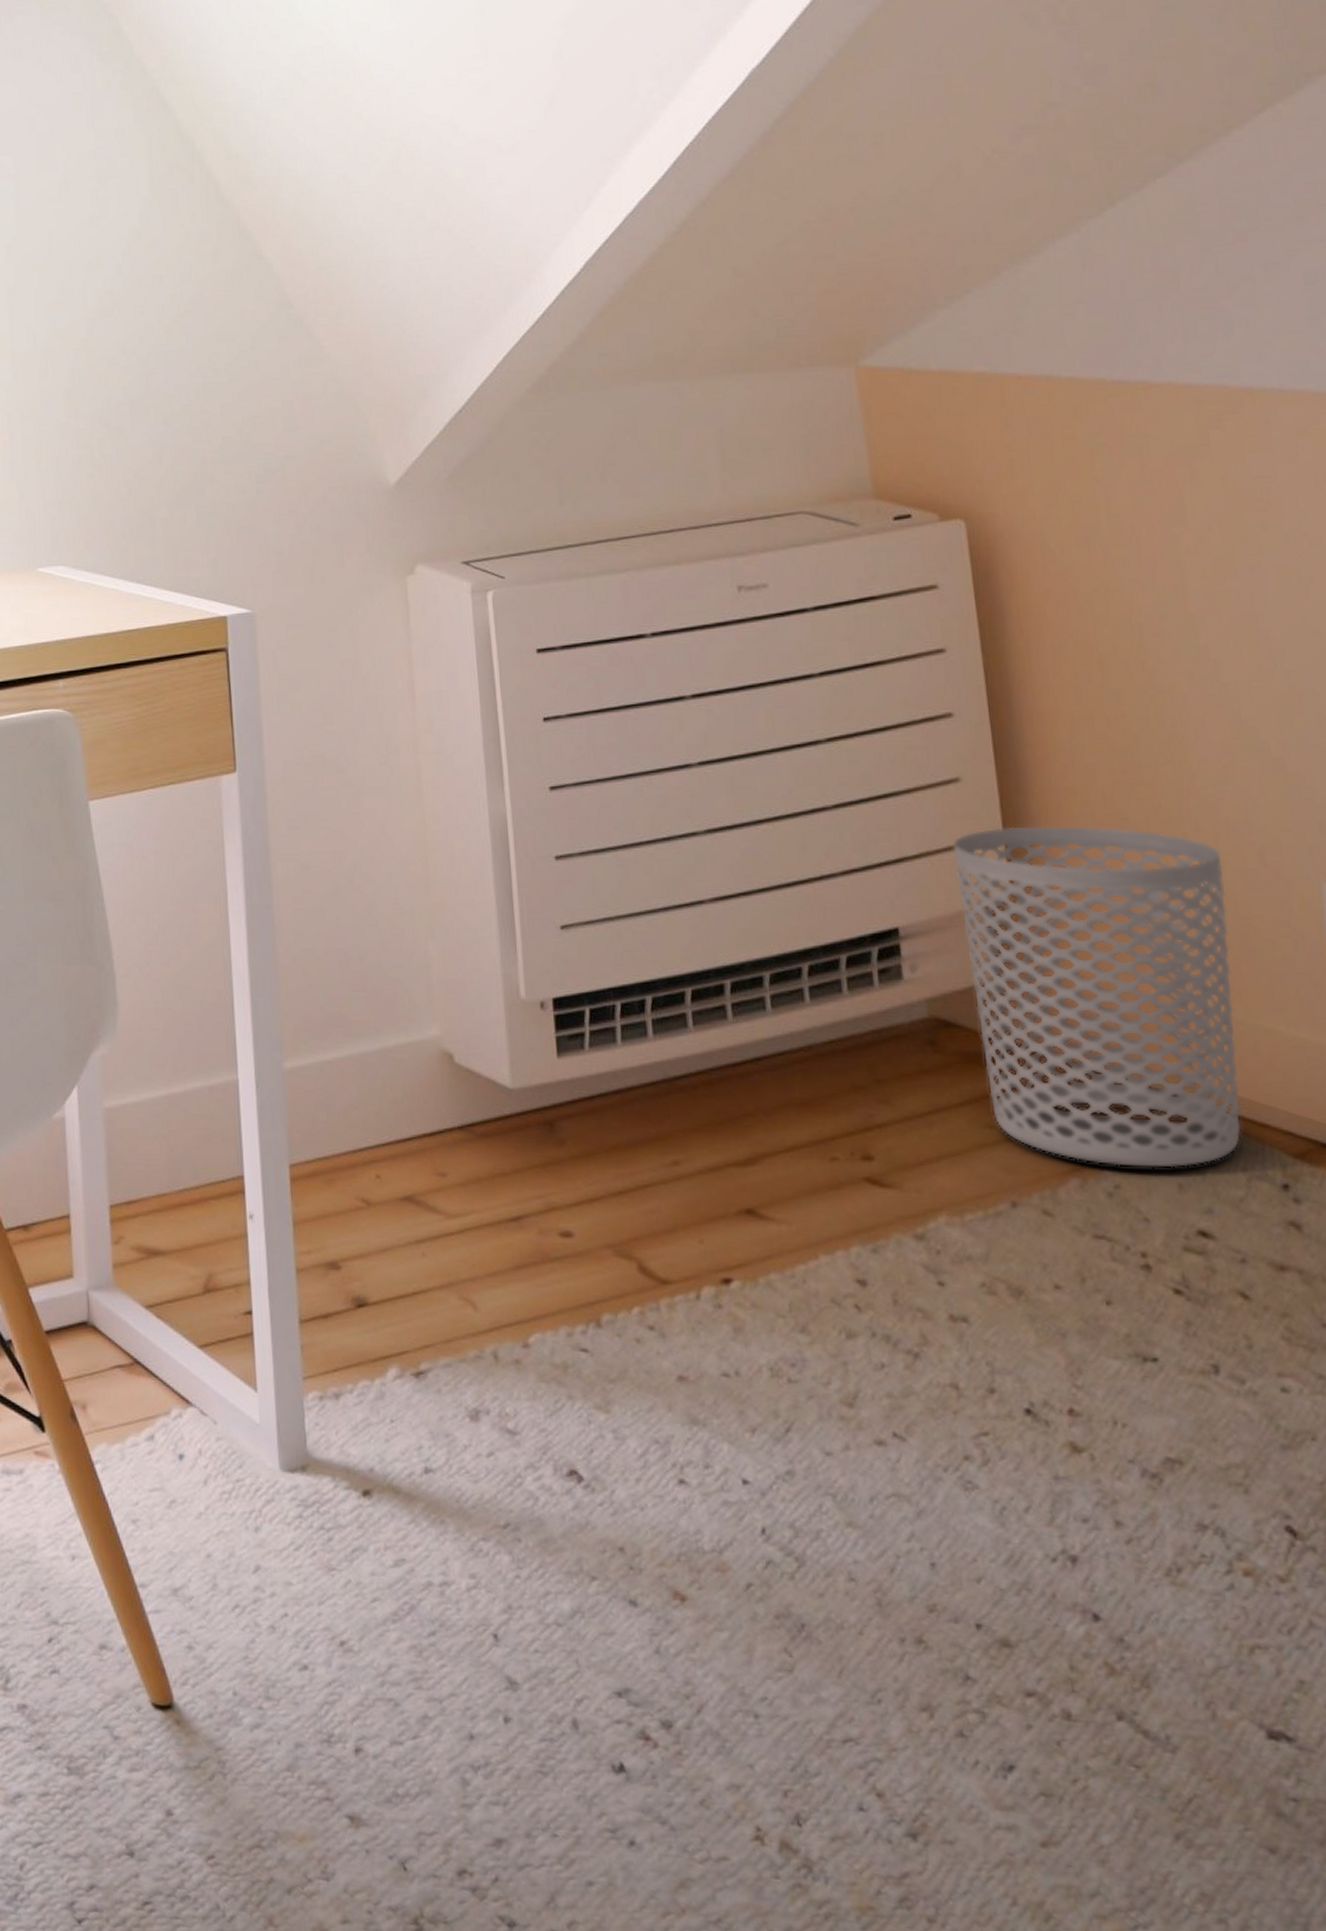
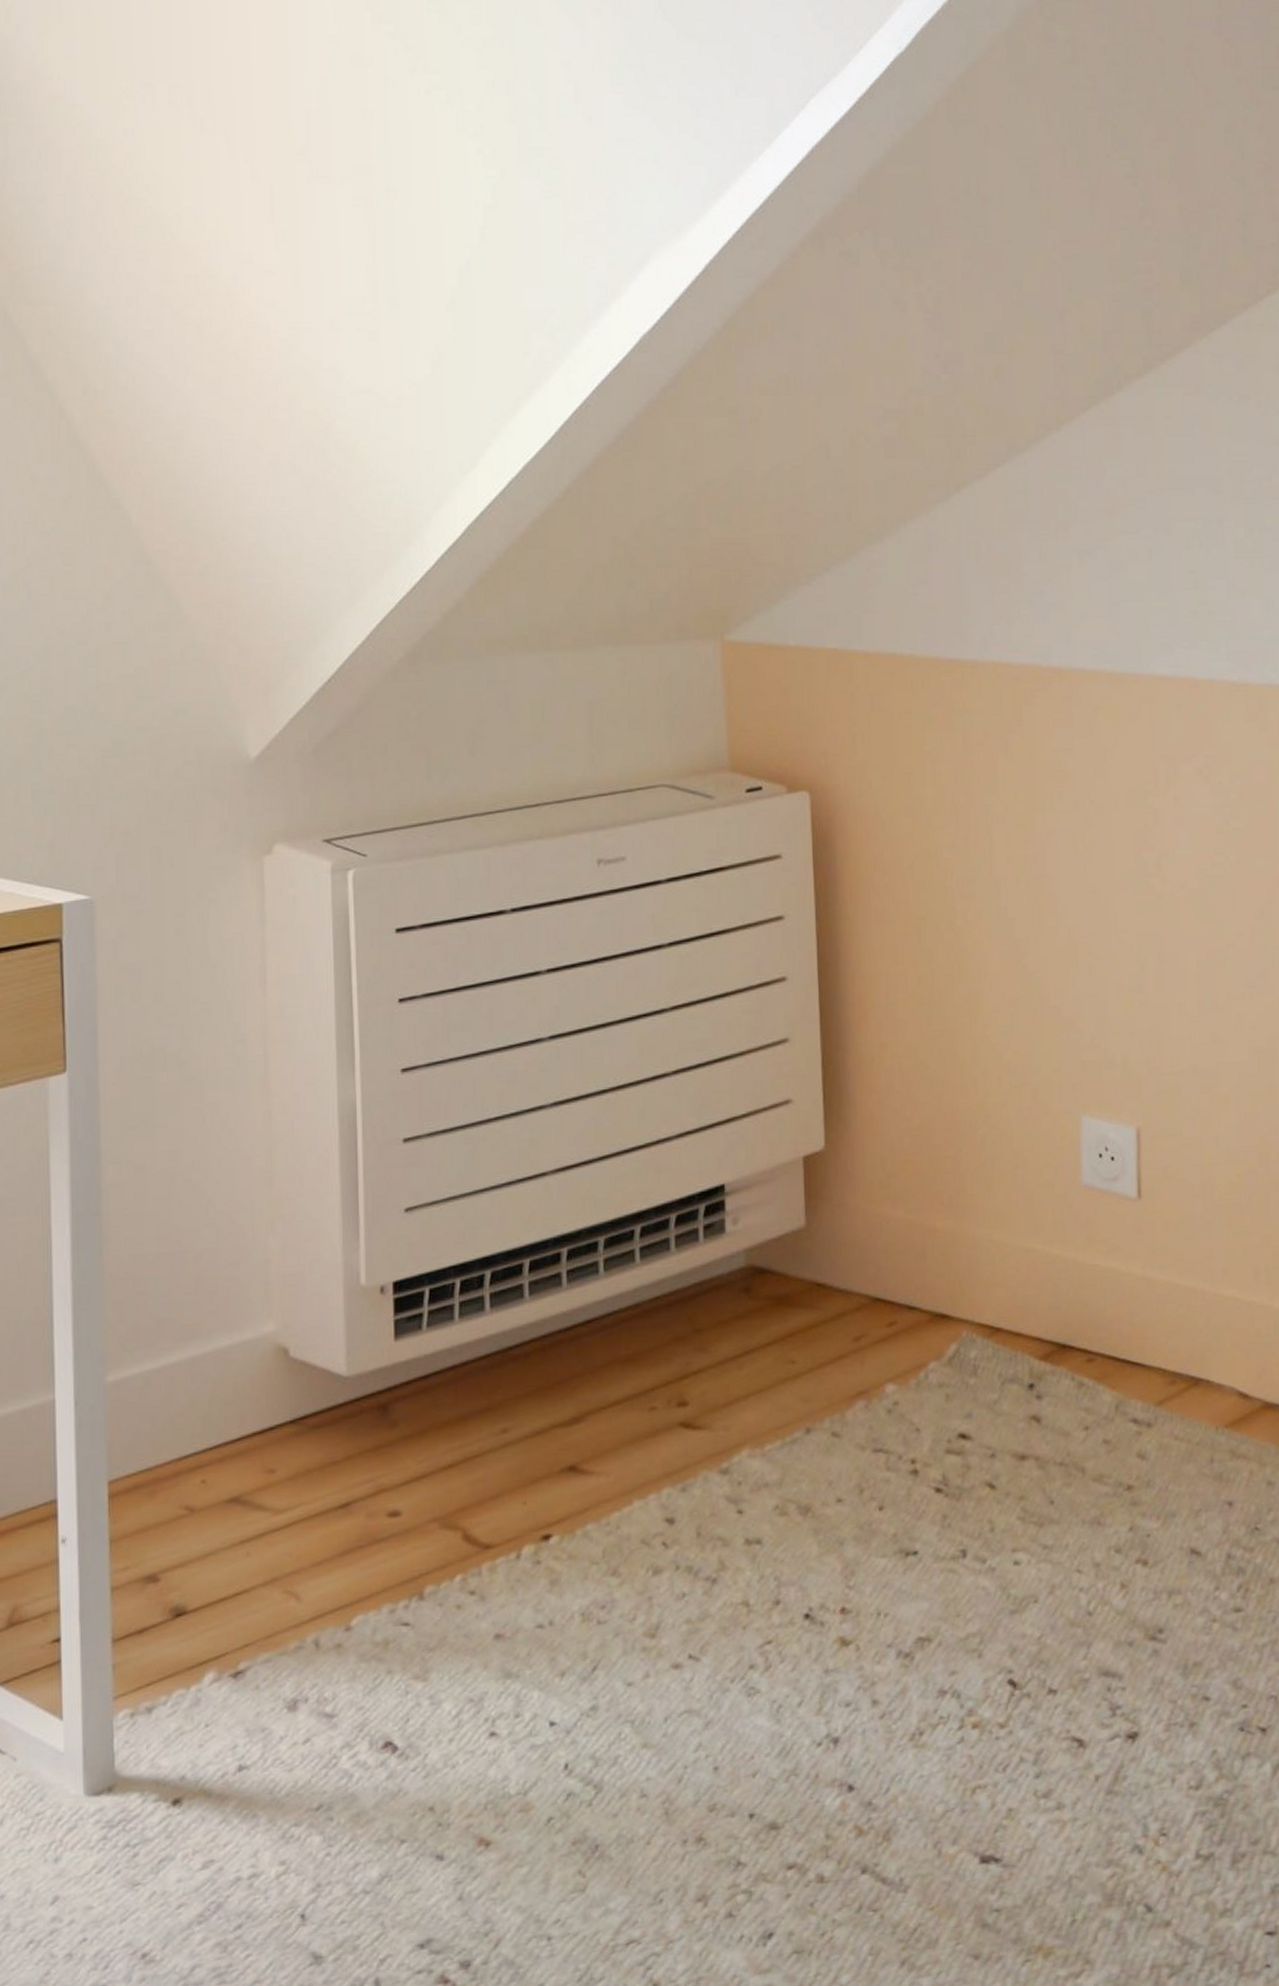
waste bin: present [953,826,1242,1168] -> none [778,1077,1004,1385]

